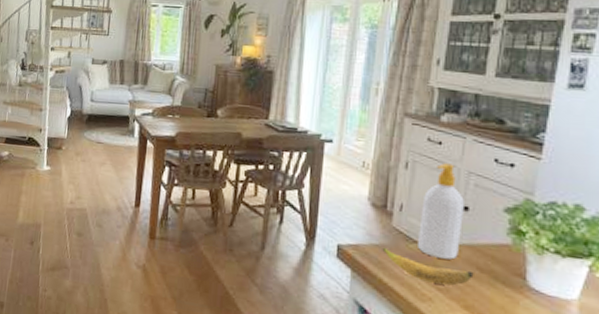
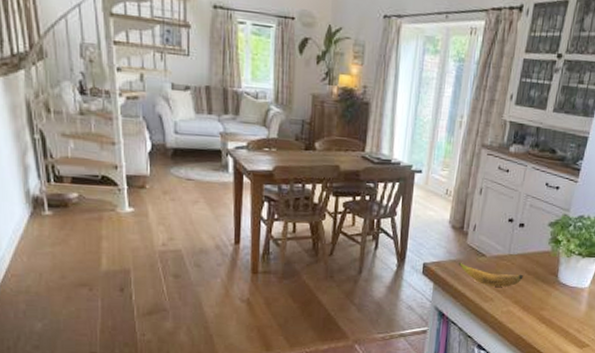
soap bottle: present [418,163,464,260] -> none [485,188,521,267]

